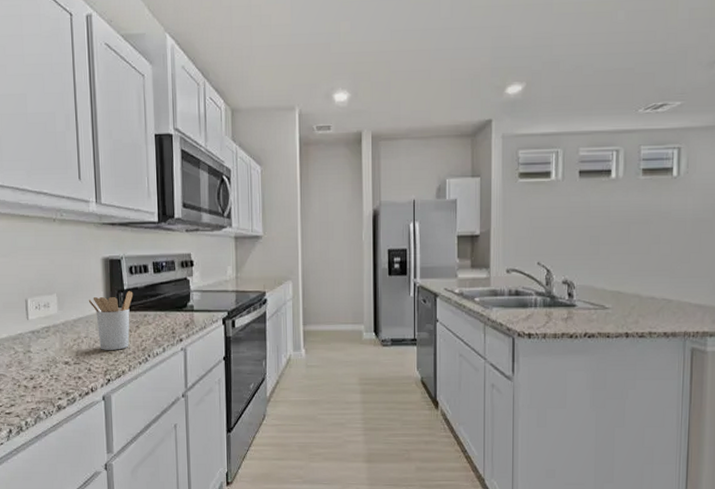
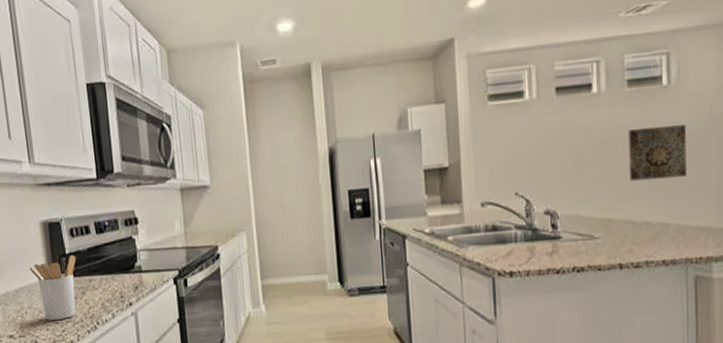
wall art: none [640,213,691,259] -> present [628,125,687,181]

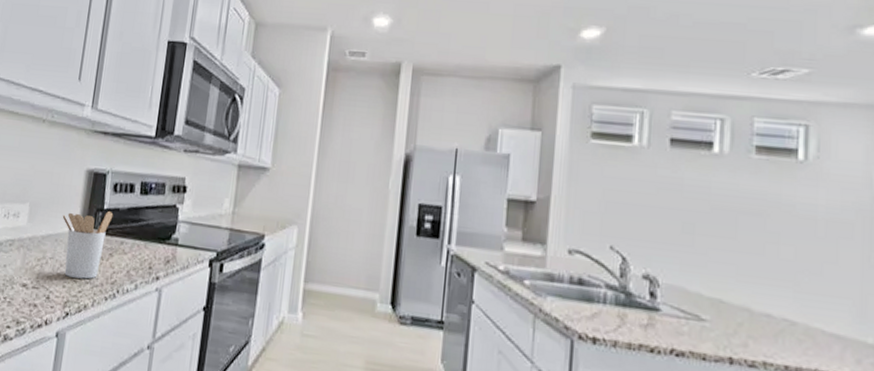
wall art: present [628,125,687,181] -> none [750,202,823,270]

